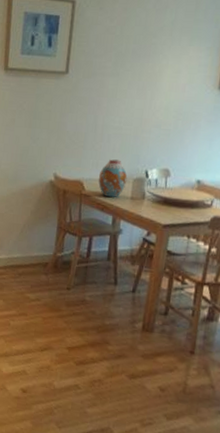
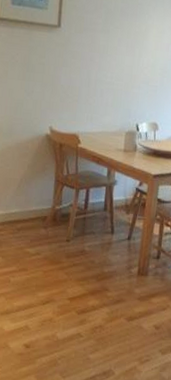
vase: present [98,159,128,197] -> none [93,113,120,150]

